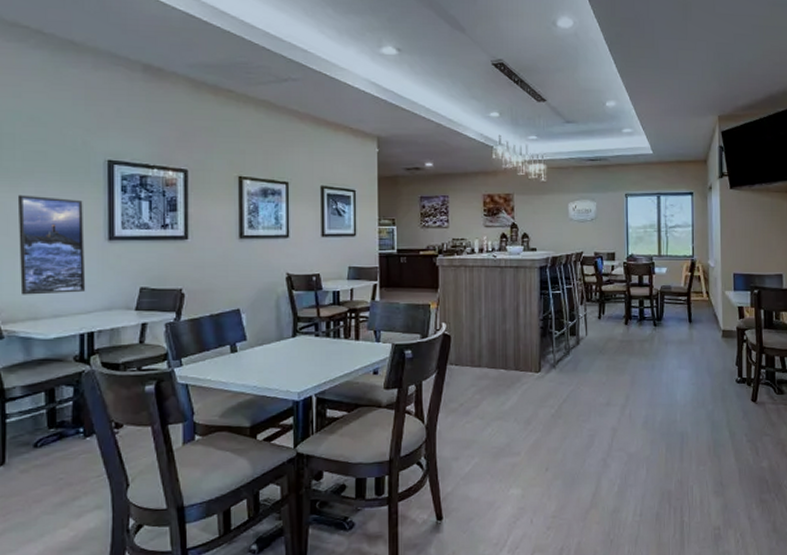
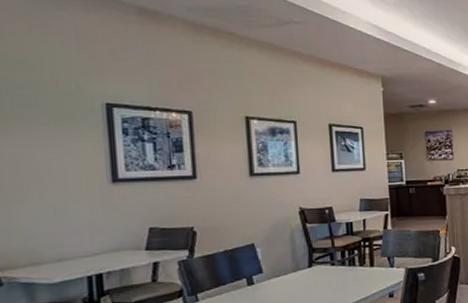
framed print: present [17,194,86,295] -> none [7,140,91,241]

